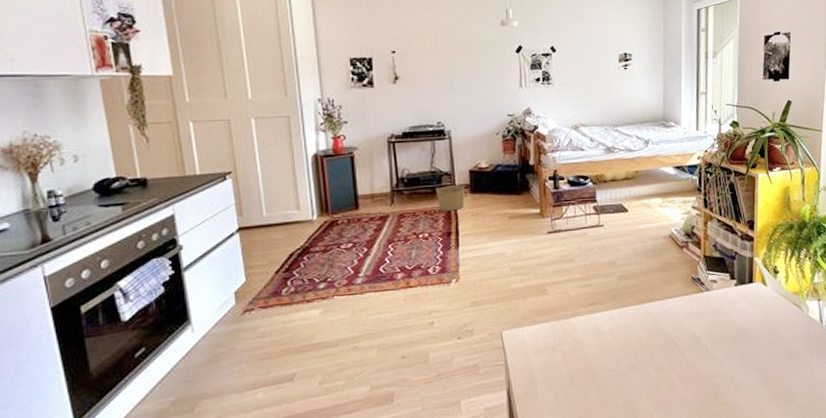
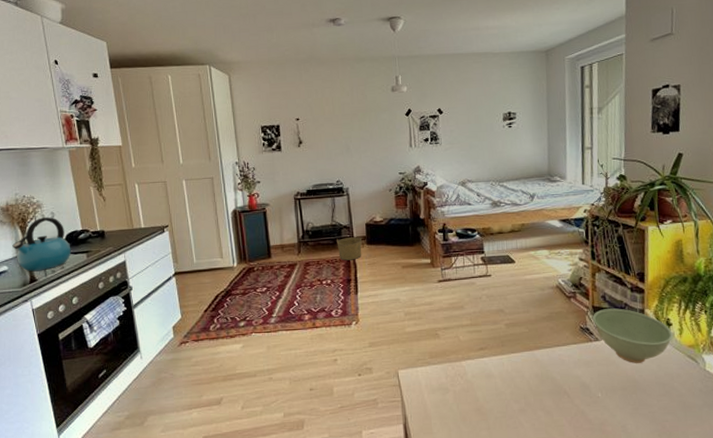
kettle: none [17,161,101,230] -> present [12,217,71,272]
bowl: none [703,257,779,313] -> present [592,308,673,363]

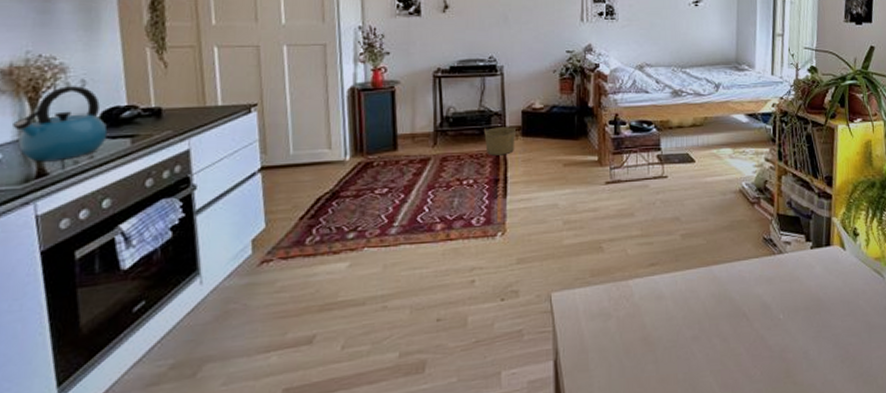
bowl: present [592,308,673,363] -> none [776,216,859,279]

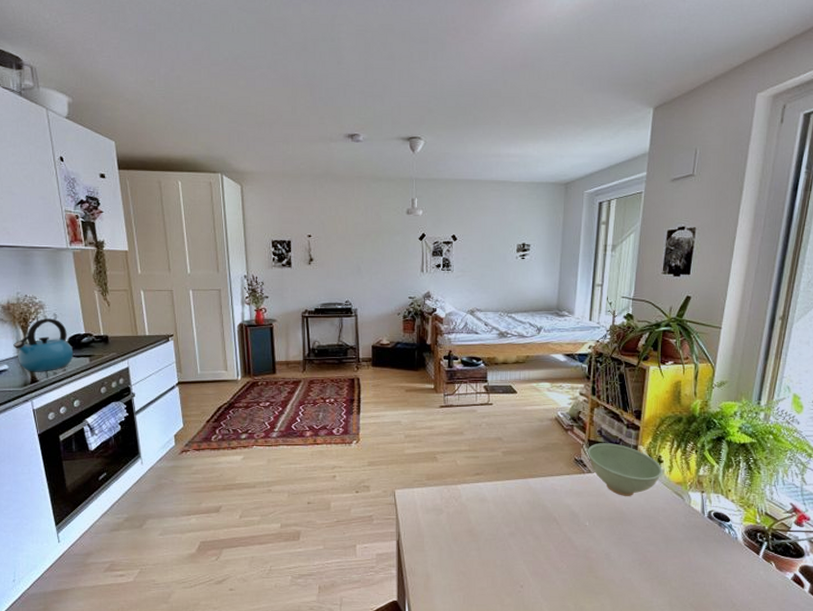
basket: present [484,127,516,156] -> none [342,358,367,381]
bowl: none [776,216,859,279] -> present [587,443,662,496]

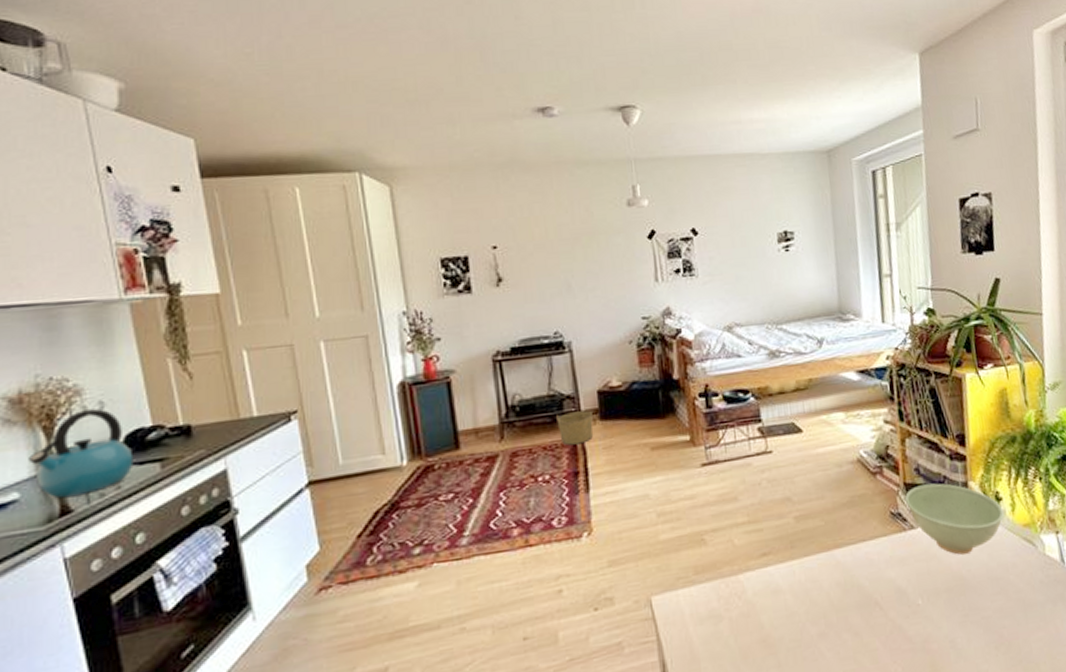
basket: none [342,358,367,381] -> present [556,410,593,446]

